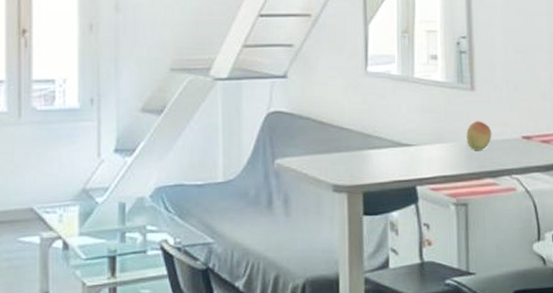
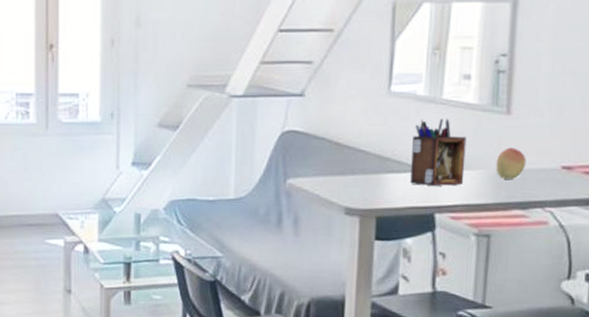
desk organizer: none [391,95,440,160] -> present [410,118,467,186]

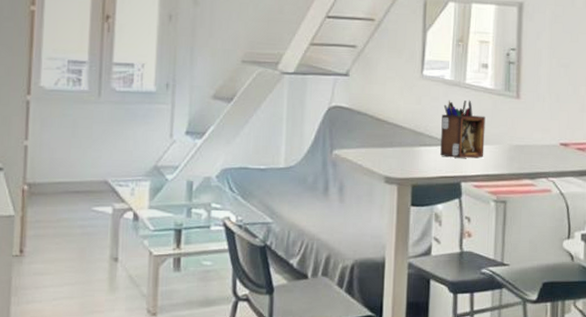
fruit: present [496,147,527,179] -> none [509,126,533,153]

